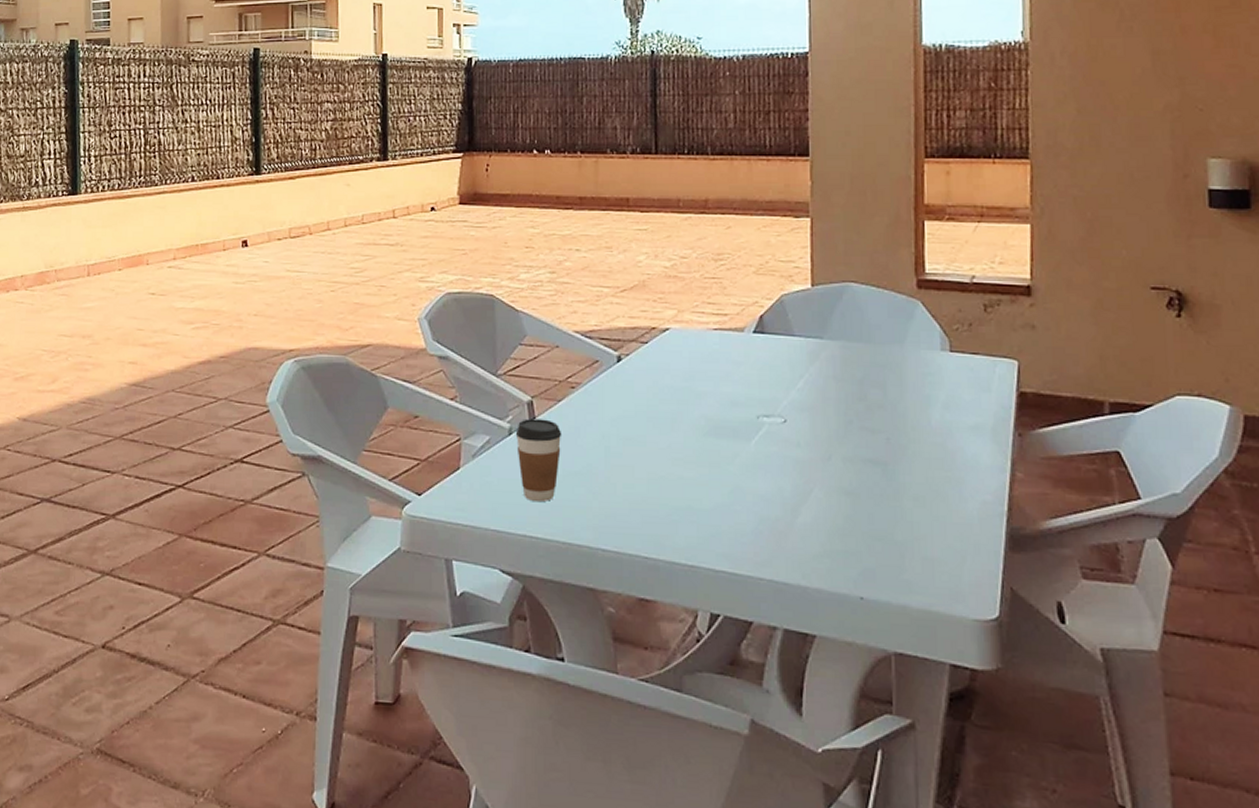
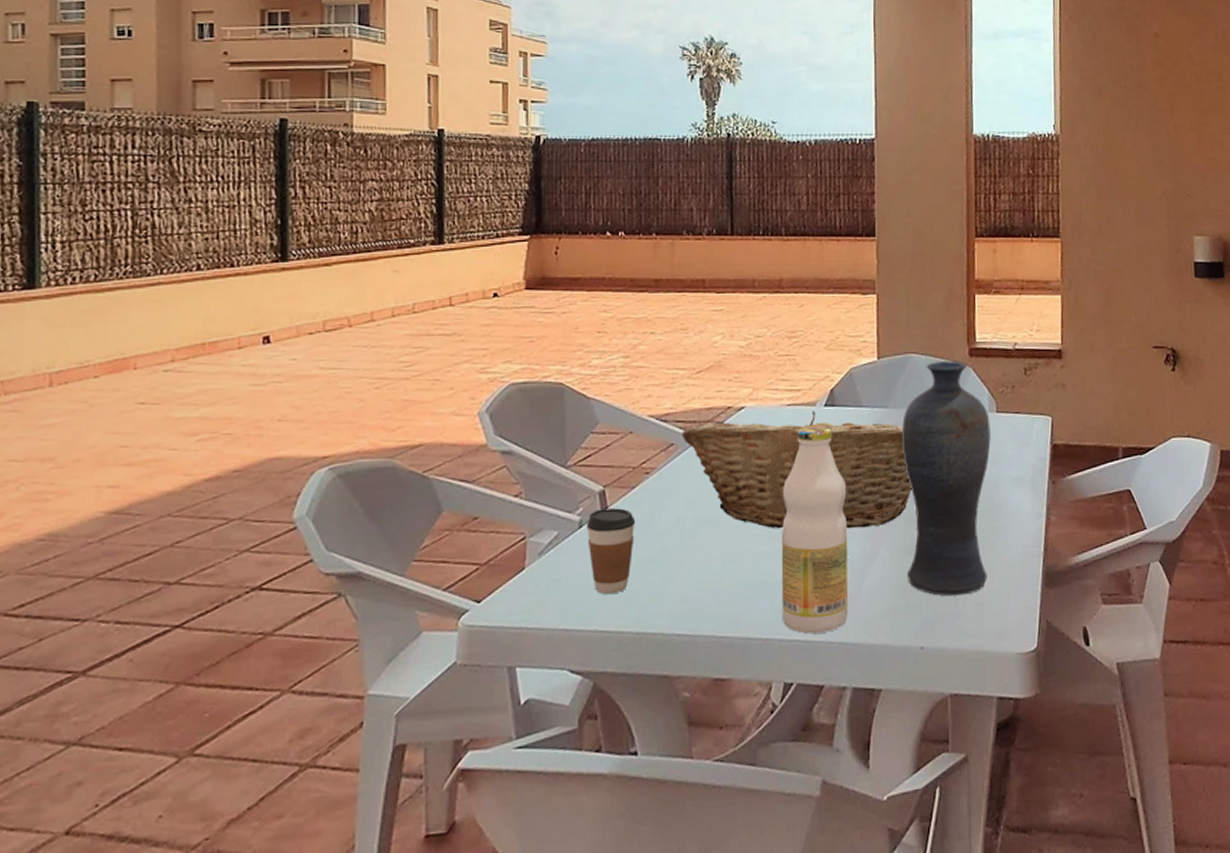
fruit basket: none [606,337,851,464] -> present [681,411,912,529]
bottle: none [707,352,779,568] -> present [781,425,849,634]
vase: none [838,292,943,548] -> present [901,361,991,597]

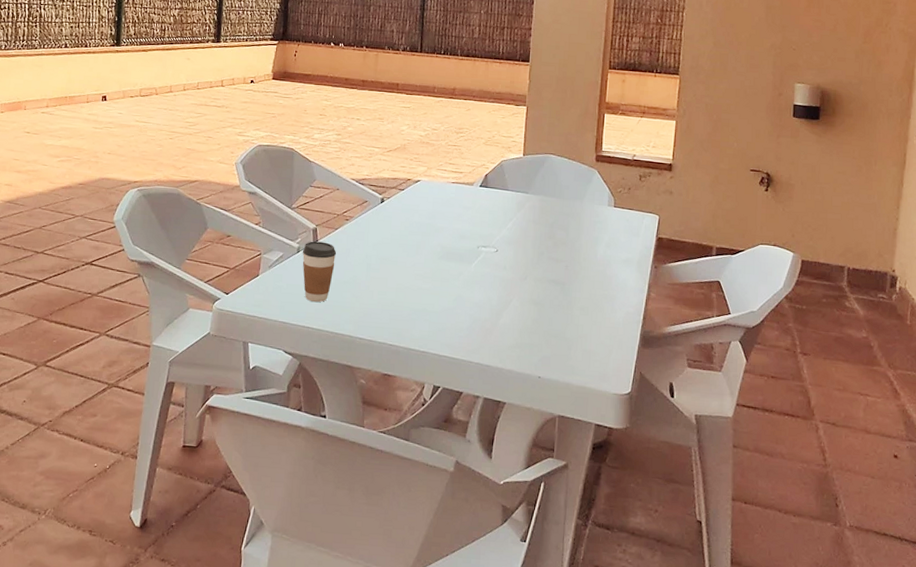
fruit basket: present [681,411,912,529] -> none [373,189,542,282]
bottle: present [781,425,849,634] -> none [435,200,492,354]
vase: present [901,361,991,597] -> none [532,162,608,343]

